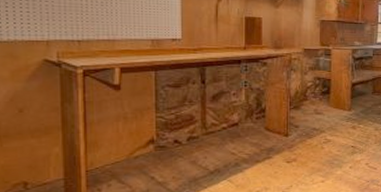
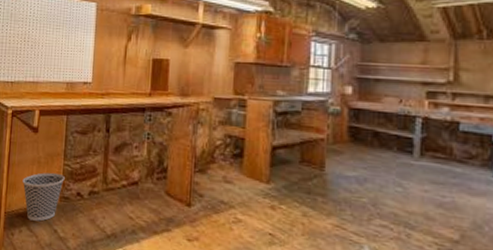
wastebasket: none [106,125,158,173] -> present [22,172,65,222]

